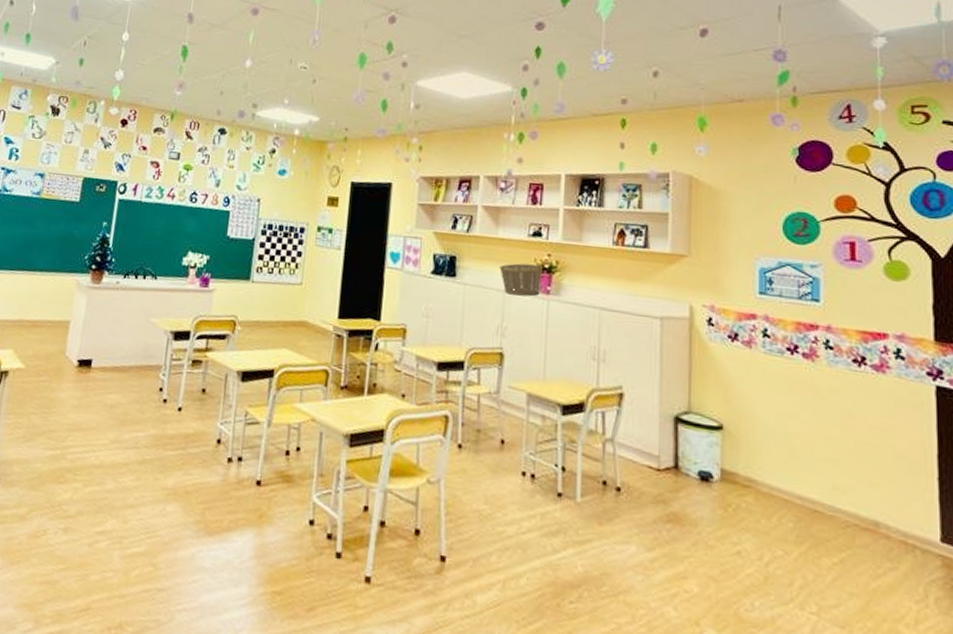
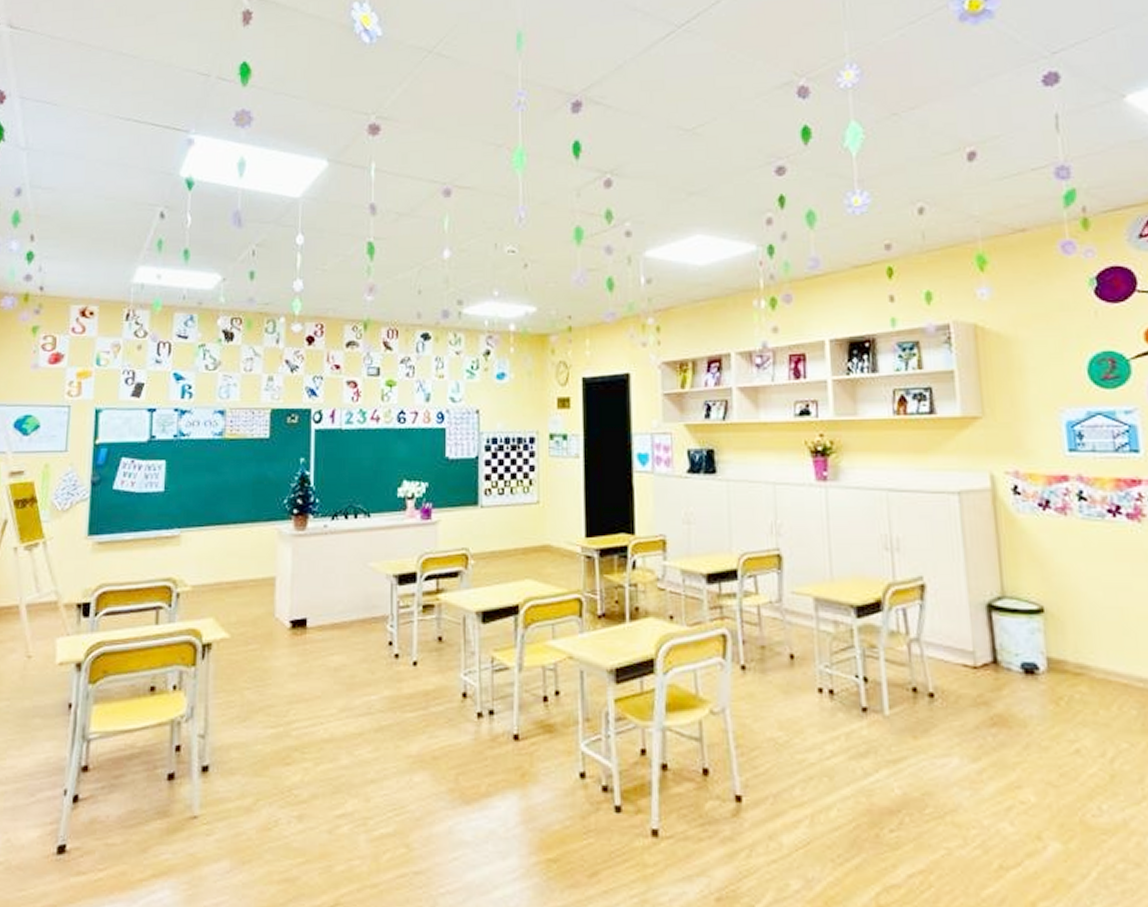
basket: present [500,263,543,297] -> none [766,447,816,488]

